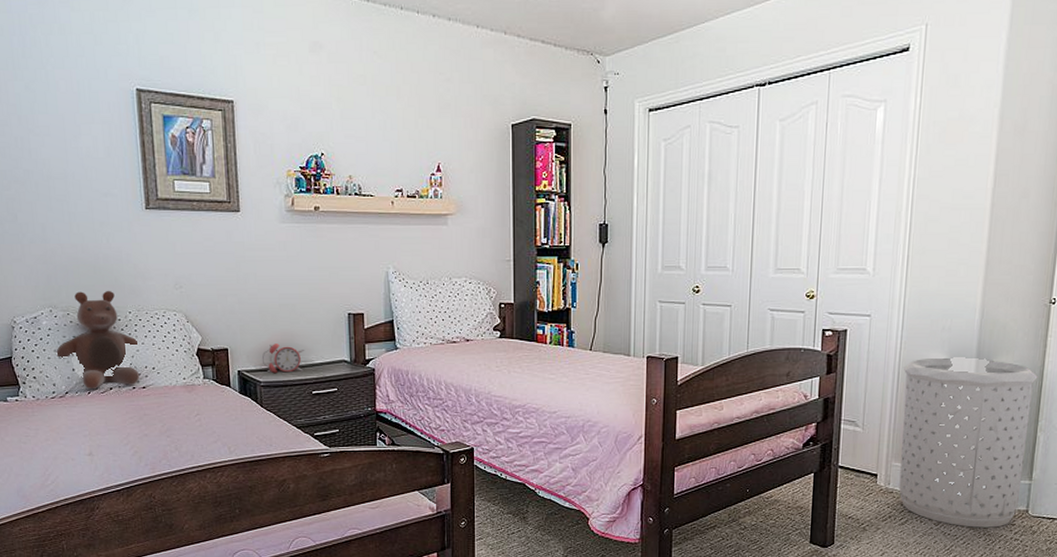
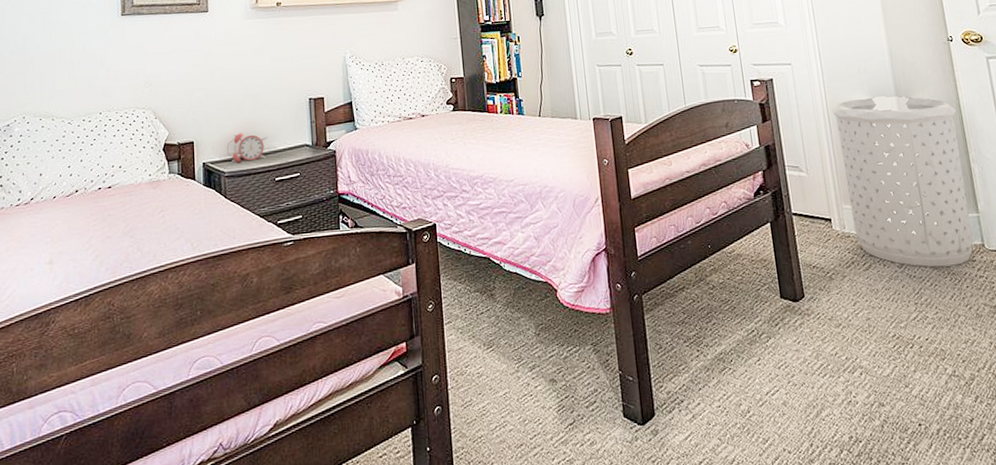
stuffed bear: present [56,290,140,389] -> none [25,93,108,193]

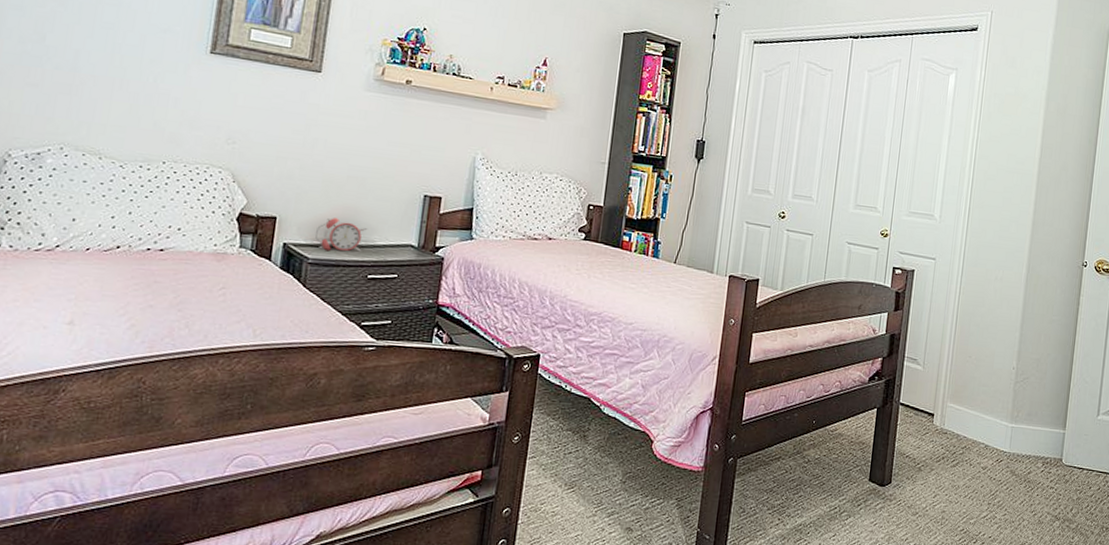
laundry basket: present [832,97,973,268] -> none [952,304,1072,475]

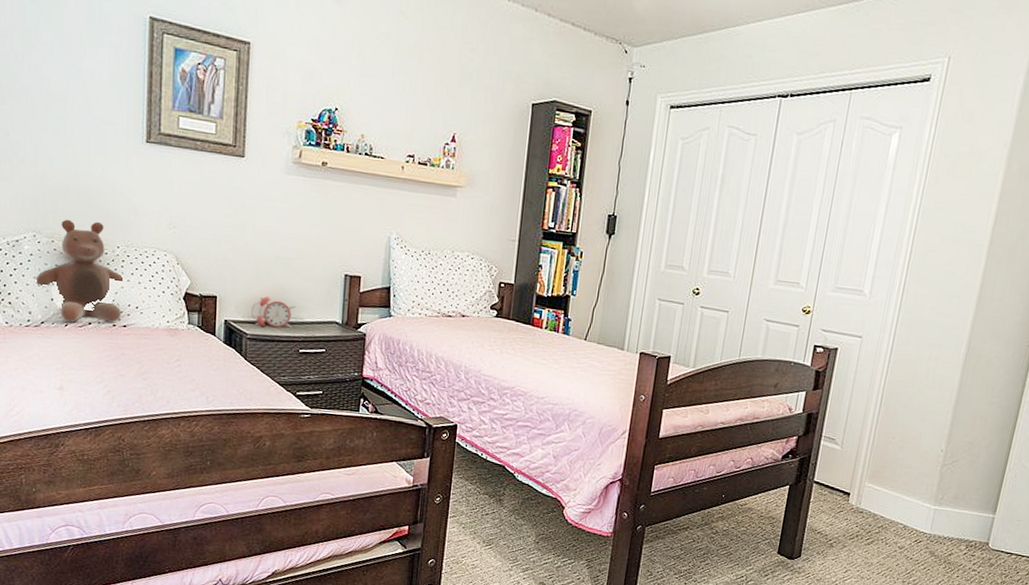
stuffed bear: none [55,131,169,246] -> present [36,219,125,322]

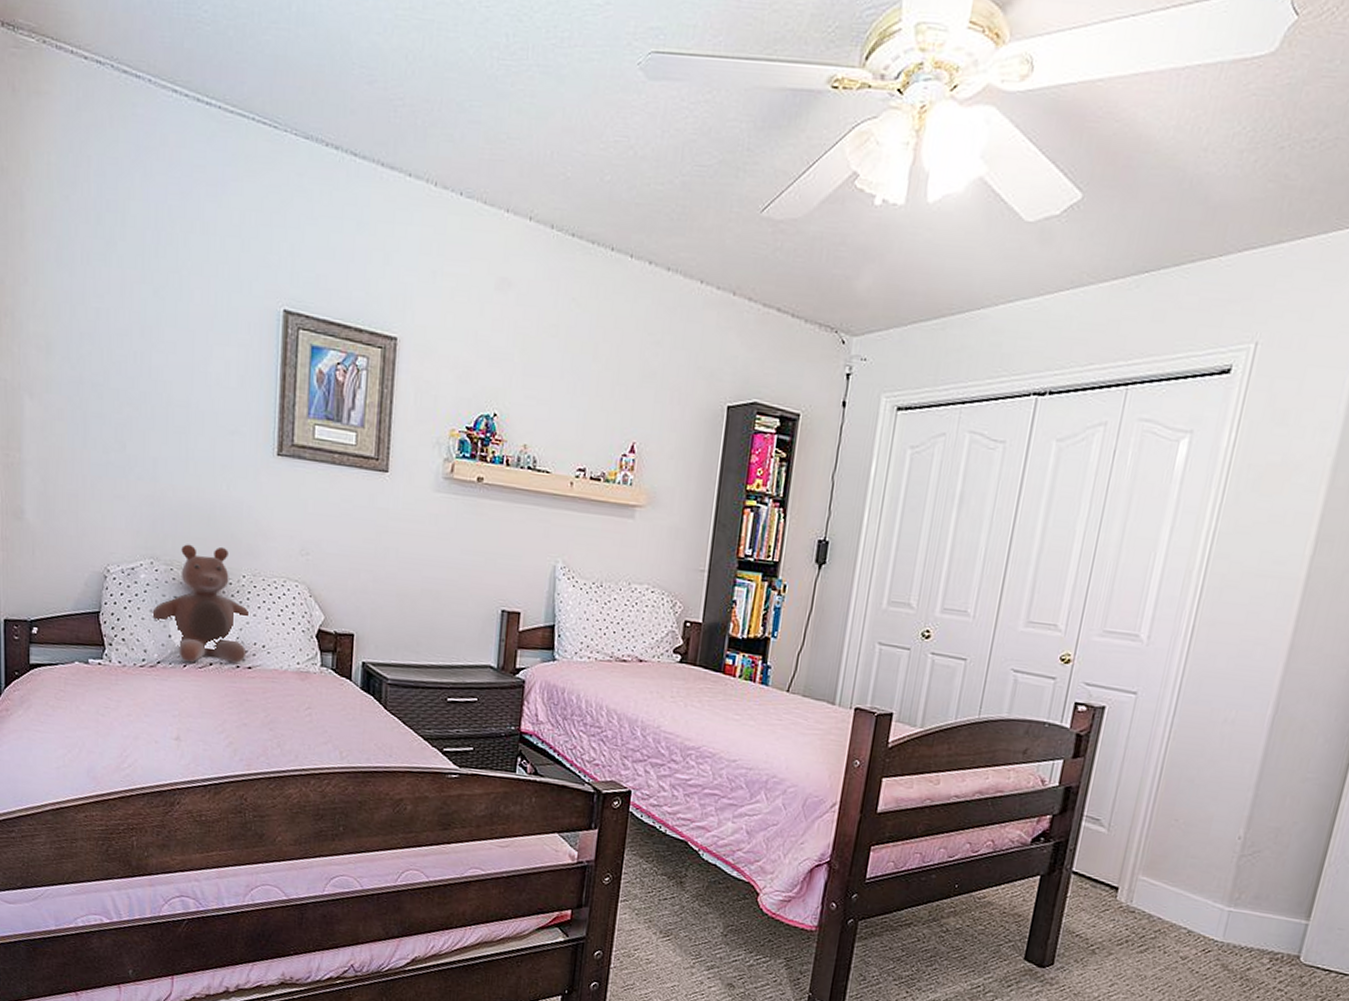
alarm clock: present [250,296,297,328] -> none [392,635,445,673]

